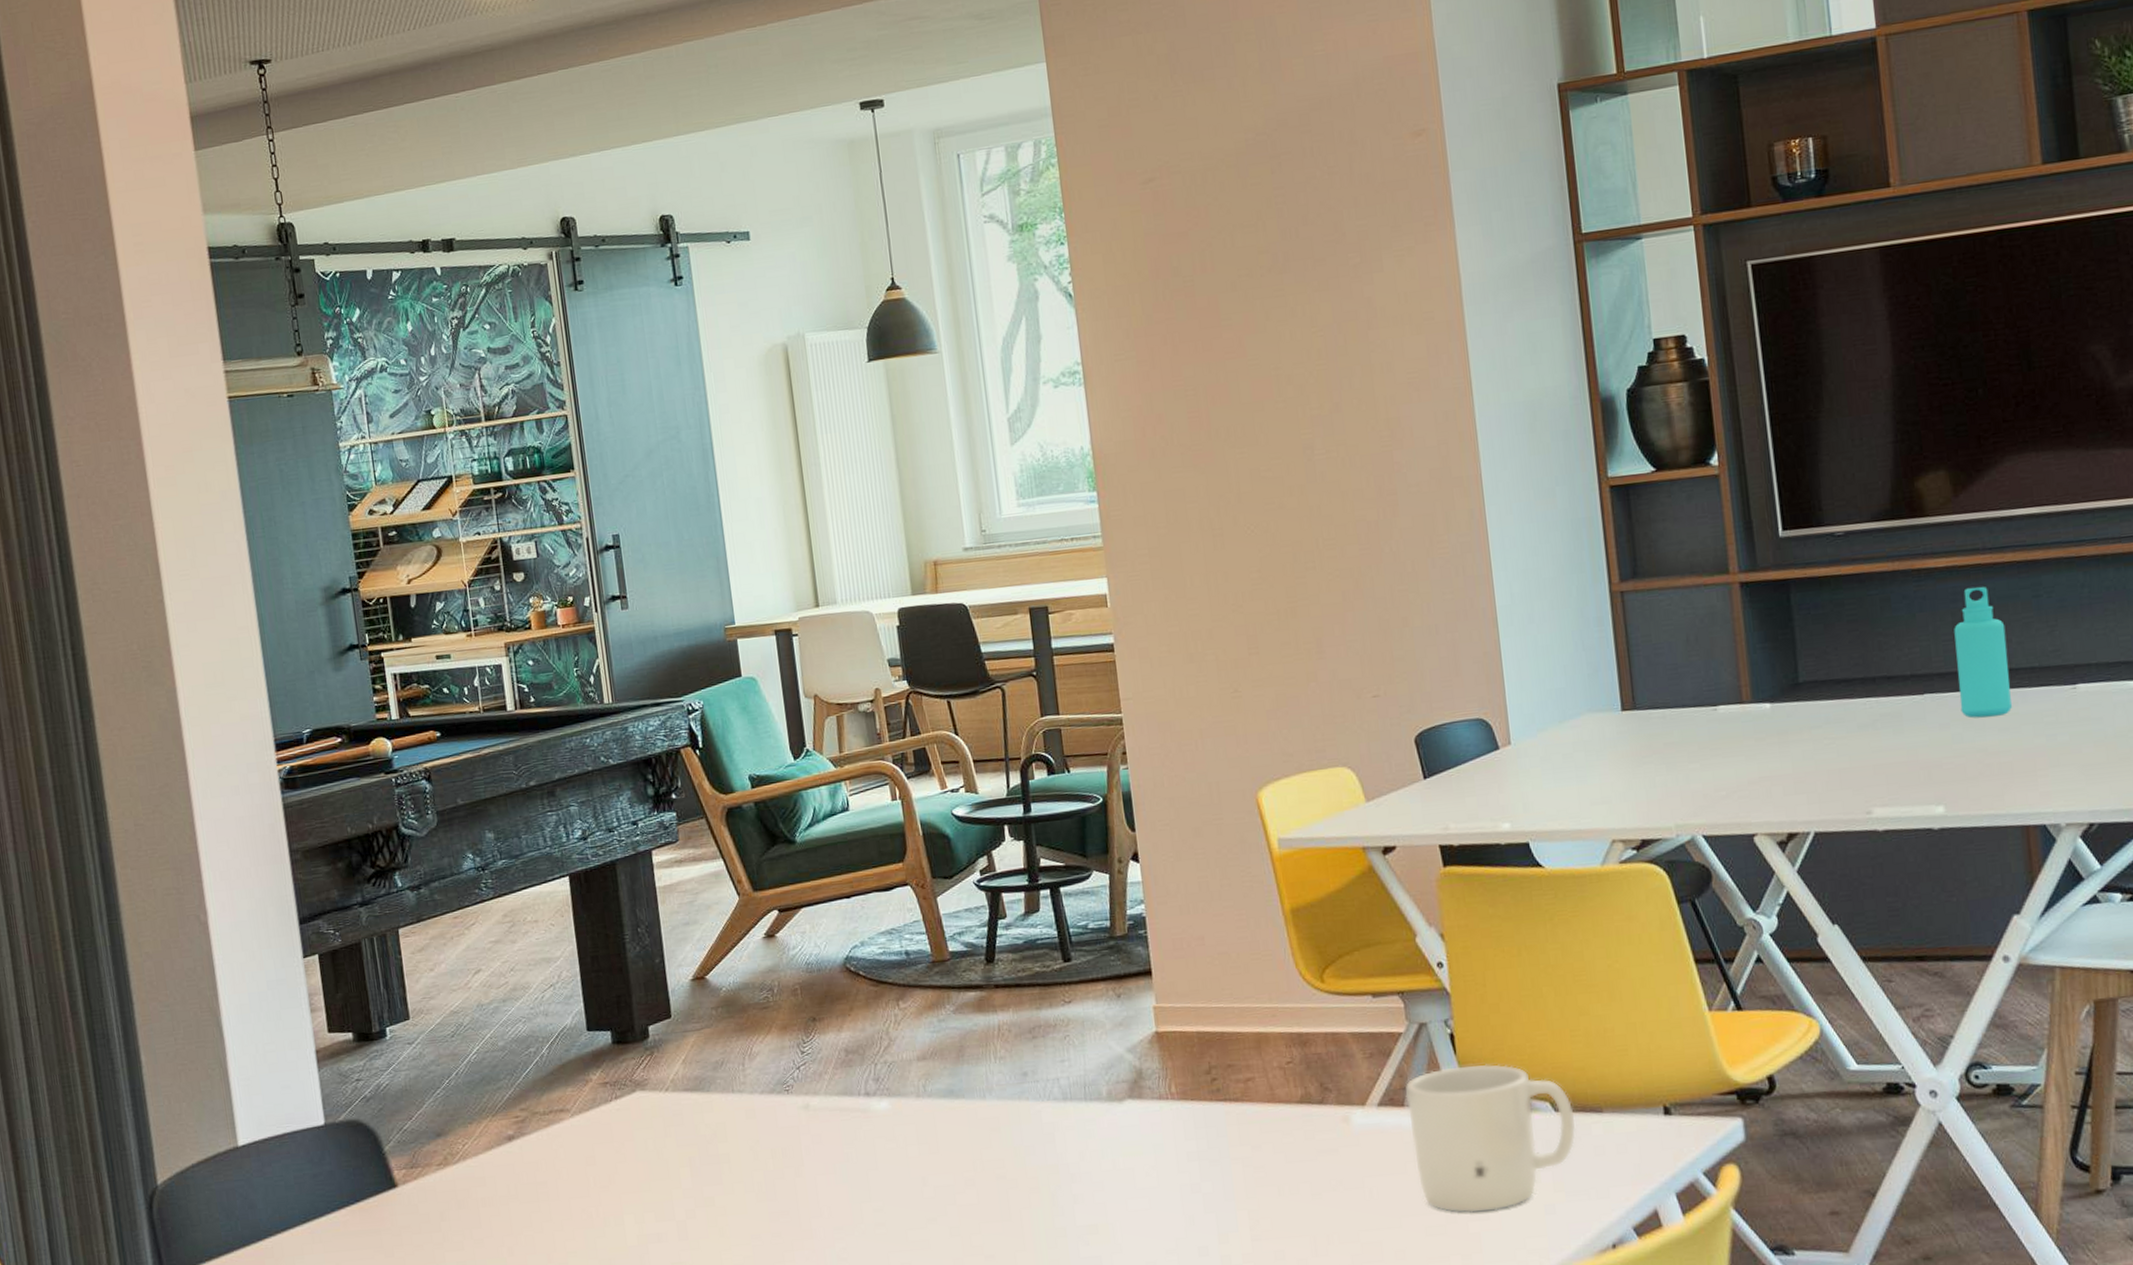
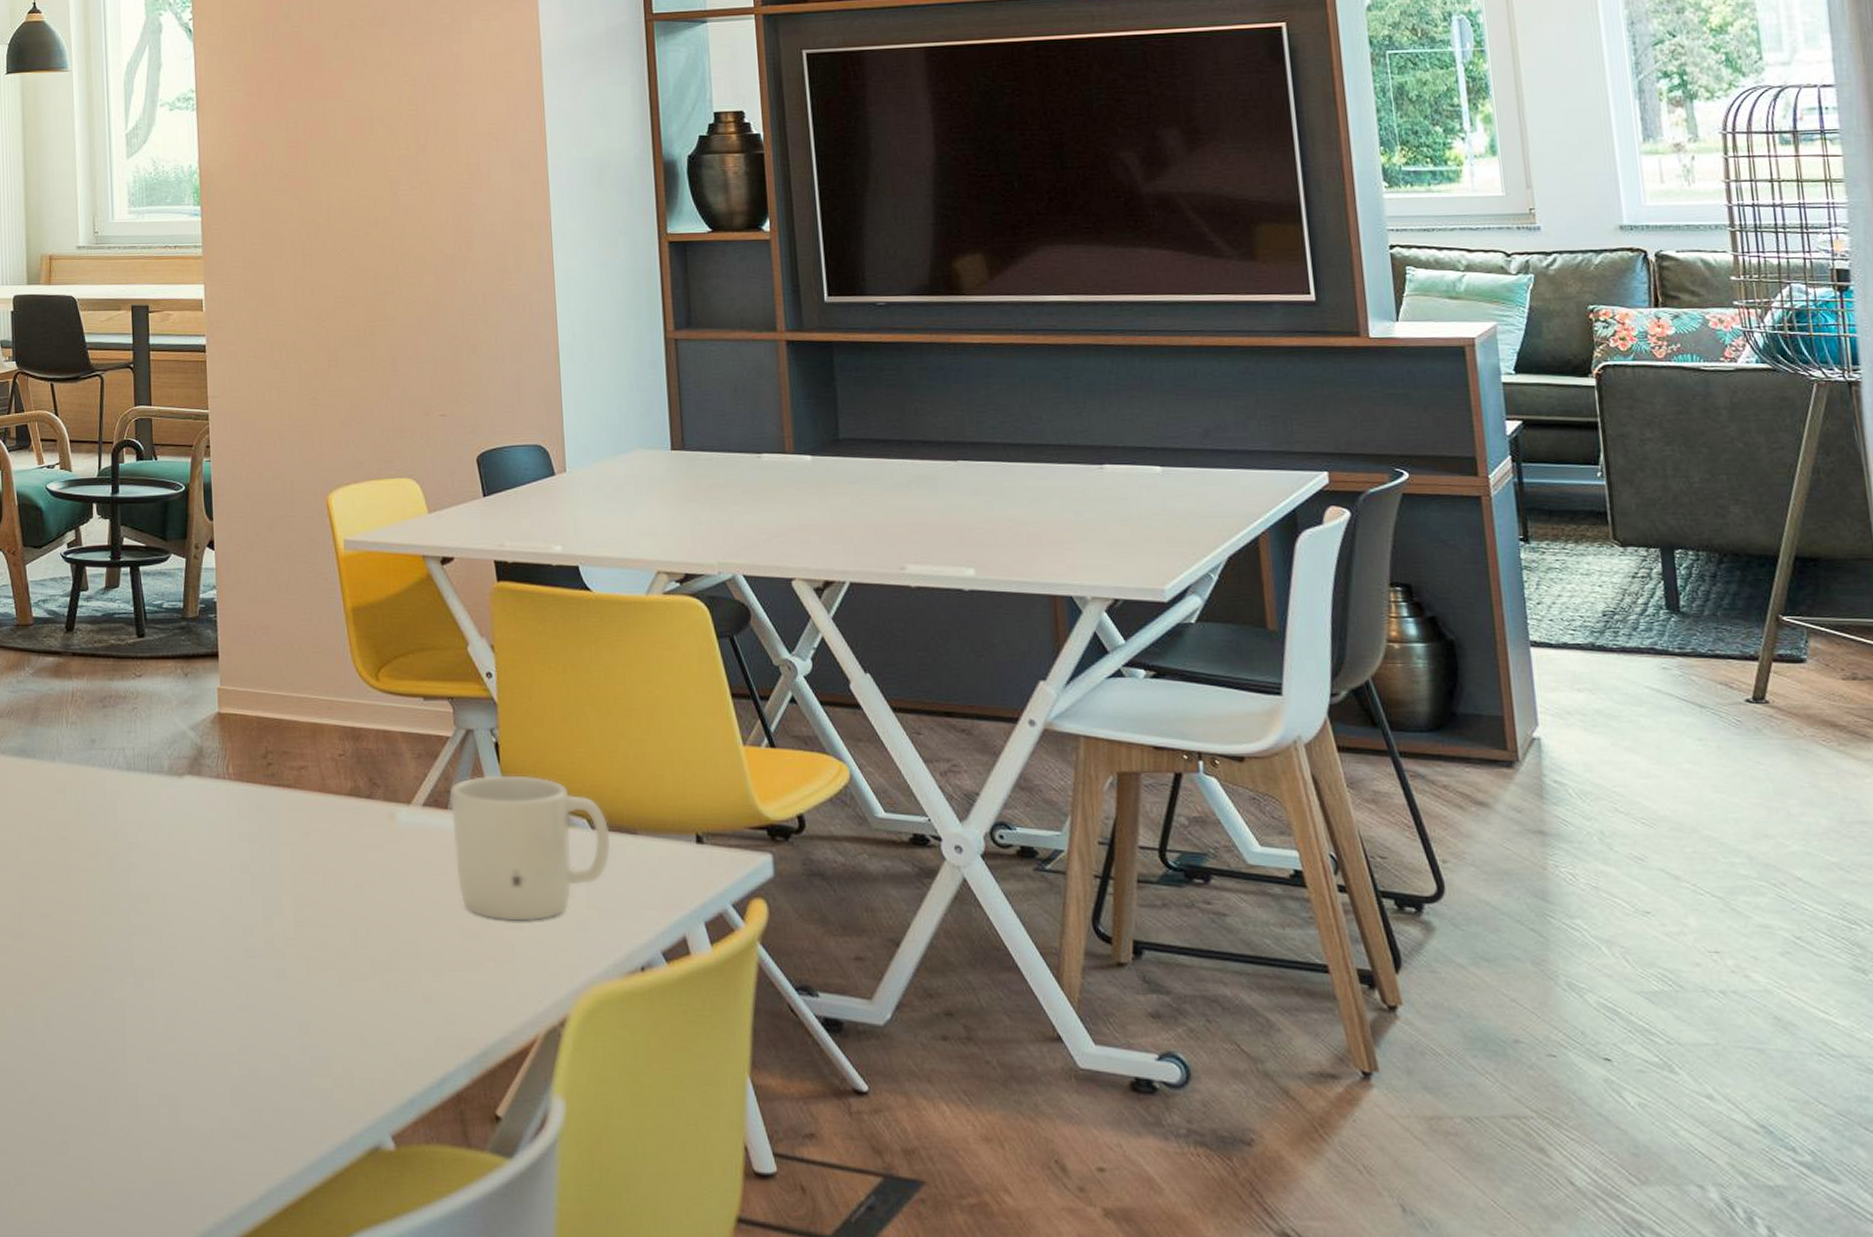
water bottle: present [1954,587,2012,719] -> none [987,364,1041,489]

